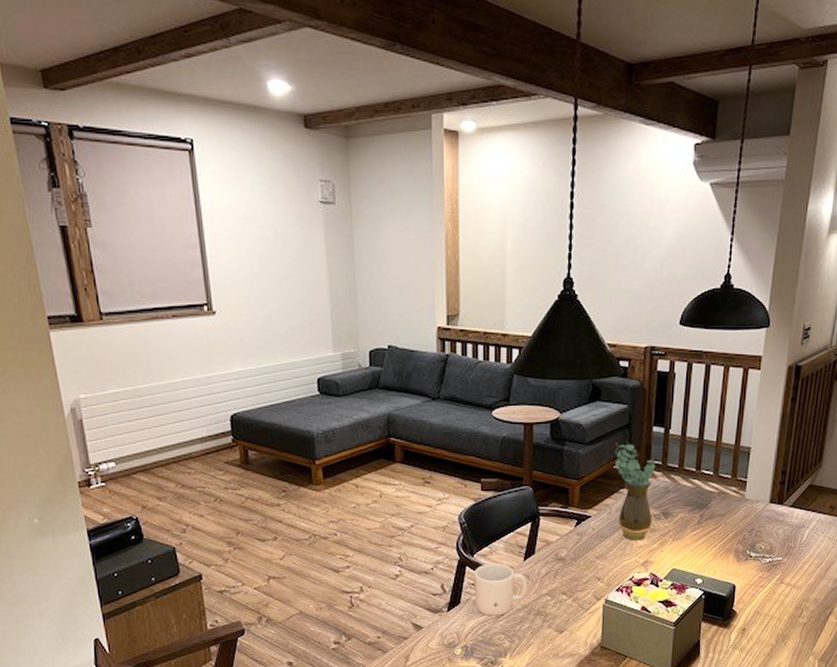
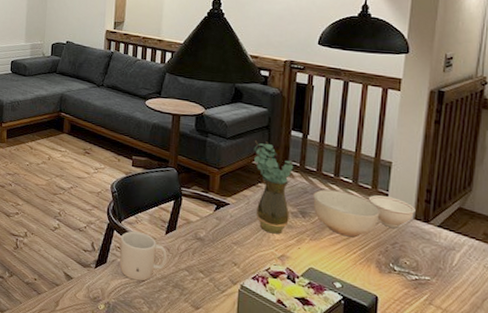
bowl: none [675,484,739,531] -> present [313,189,380,237]
bowl: none [729,484,771,514] -> present [369,195,416,228]

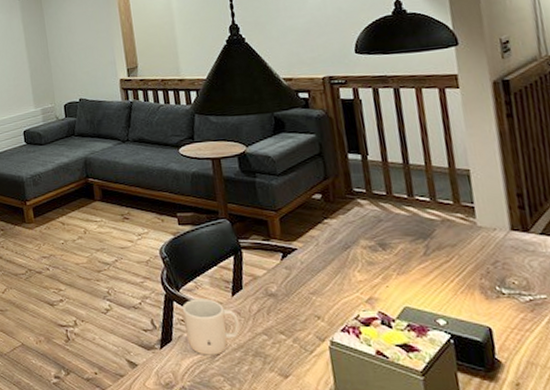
vase: present [253,140,294,234] -> none [308,171,369,275]
bowl: present [313,189,380,237] -> none [388,212,471,264]
bowl: present [369,195,416,228] -> none [453,209,511,244]

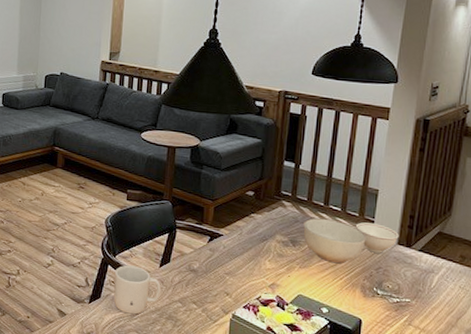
bowl: none [388,212,471,264] -> present [303,217,367,264]
bowl: none [453,209,511,244] -> present [356,222,399,253]

